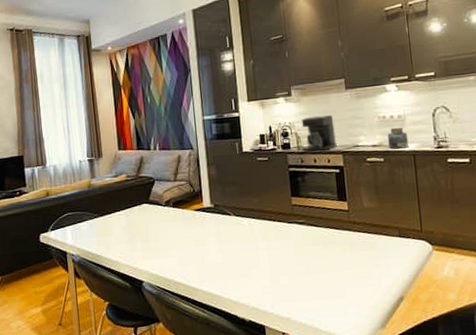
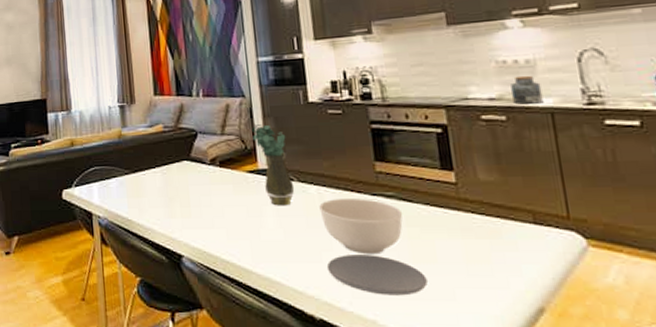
vase: none [199,170,232,236] -> present [252,122,295,206]
bowl: none [250,226,311,269] -> present [319,199,403,255]
plate: none [254,268,326,298] -> present [326,255,428,296]
coffee maker: present [301,114,337,152] -> none [386,57,438,105]

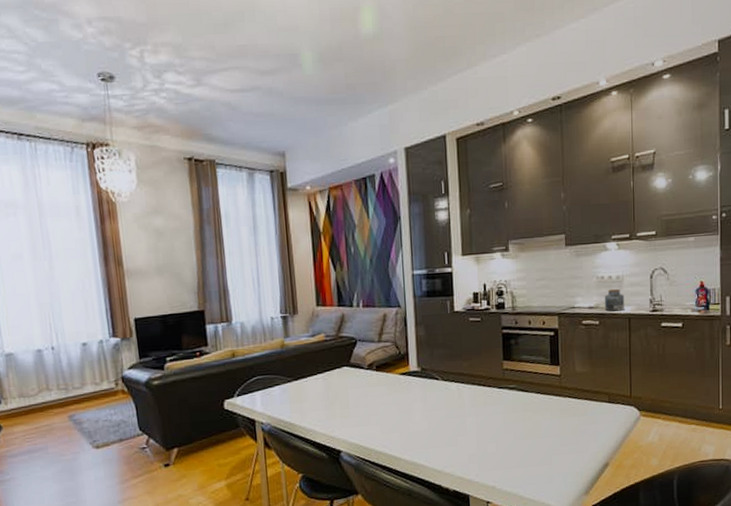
vase: present [252,122,295,206] -> none [405,330,439,402]
bowl: present [319,199,403,255] -> none [458,391,521,436]
plate: present [326,255,428,296] -> none [461,435,534,466]

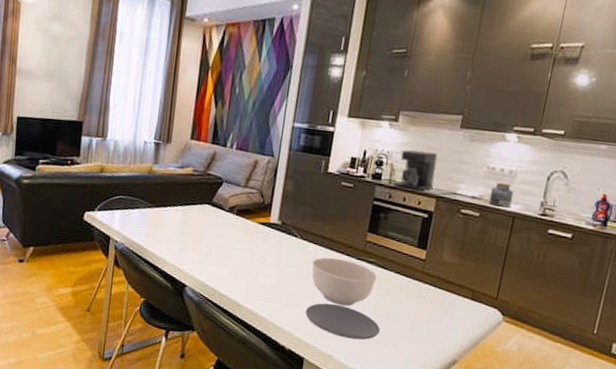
bowl: none [458,391,521,436] -> present [312,257,377,306]
plate: none [461,435,534,466] -> present [305,303,380,340]
coffee maker: none [517,273,553,313] -> present [393,149,438,191]

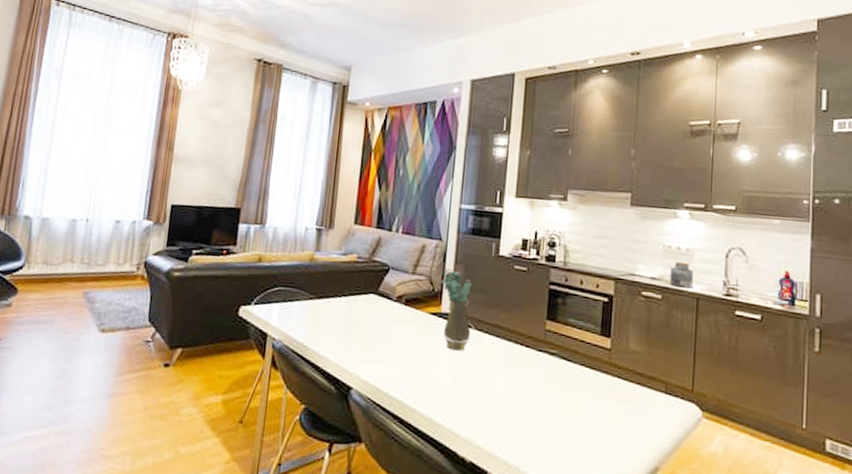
vase: none [271,181,301,257] -> present [441,266,472,351]
plate: present [305,303,380,340] -> none [485,403,570,447]
bowl: present [312,257,377,306] -> none [489,350,561,406]
coffee maker: present [393,149,438,191] -> none [568,229,611,273]

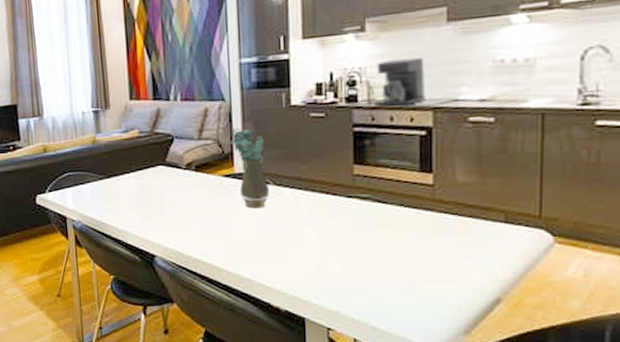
coffee maker: none [568,229,611,273] -> present [374,57,426,107]
jar: present [670,261,694,289] -> none [505,75,537,106]

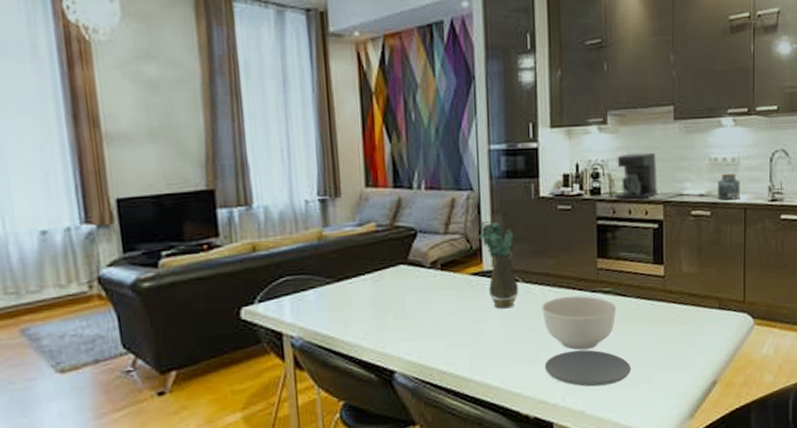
bowl: none [293,201,376,253] -> present [542,296,617,350]
plate: none [295,253,392,289] -> present [544,349,631,387]
jar: none [505,75,537,106] -> present [718,173,740,201]

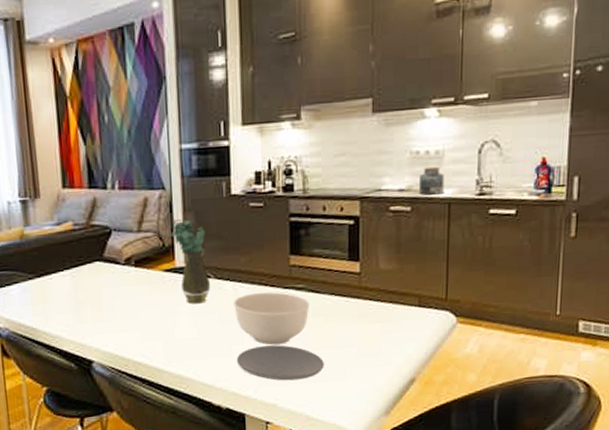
coffee maker: present [615,152,658,200] -> none [308,147,354,196]

